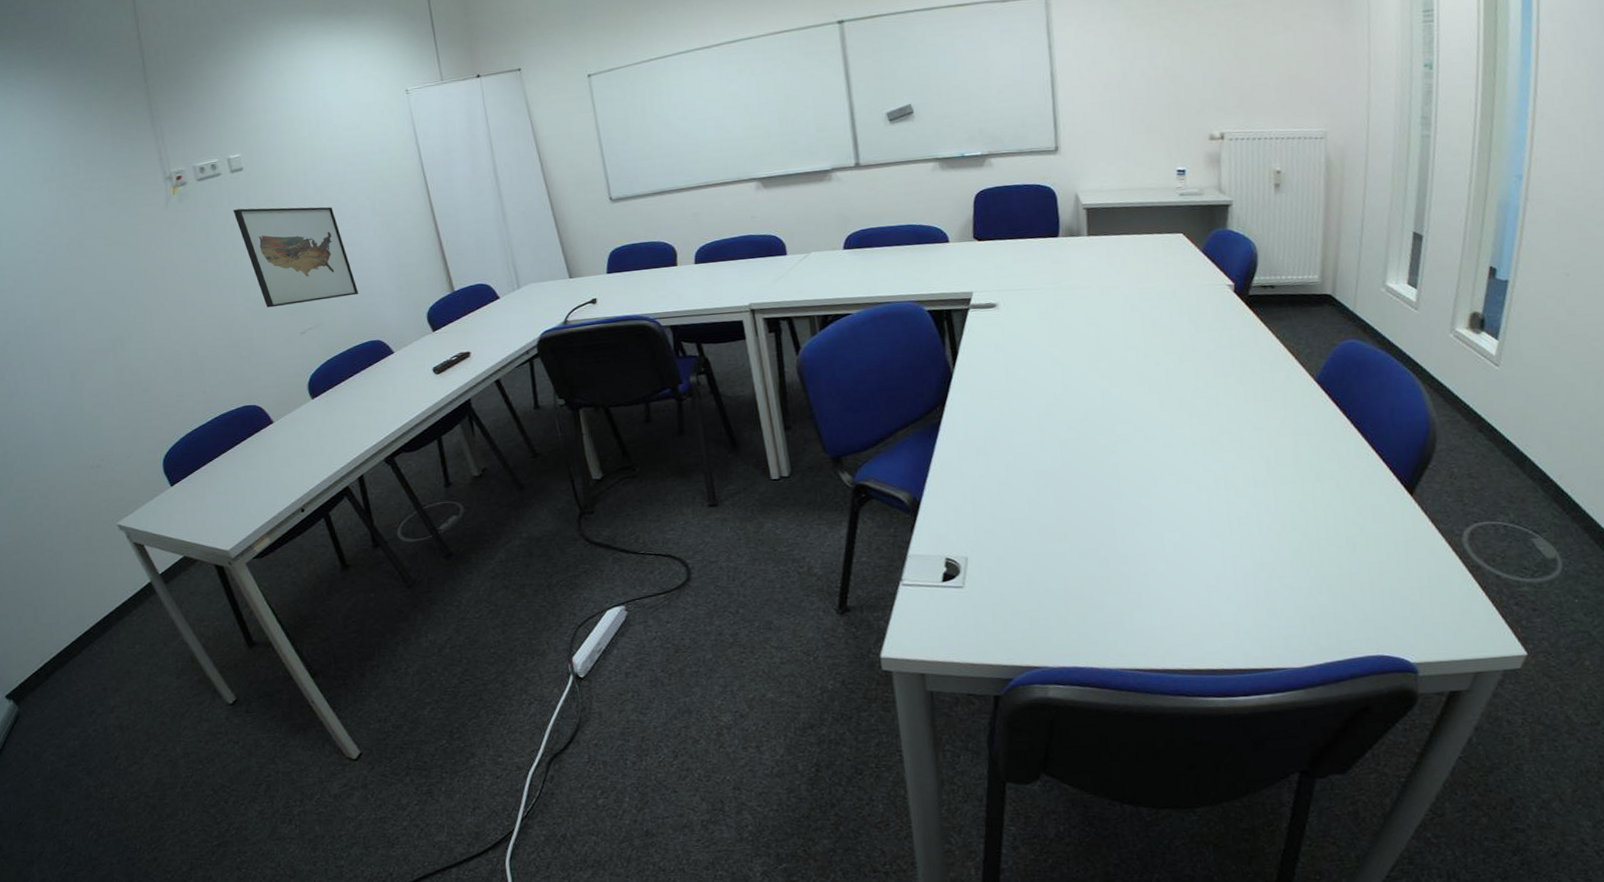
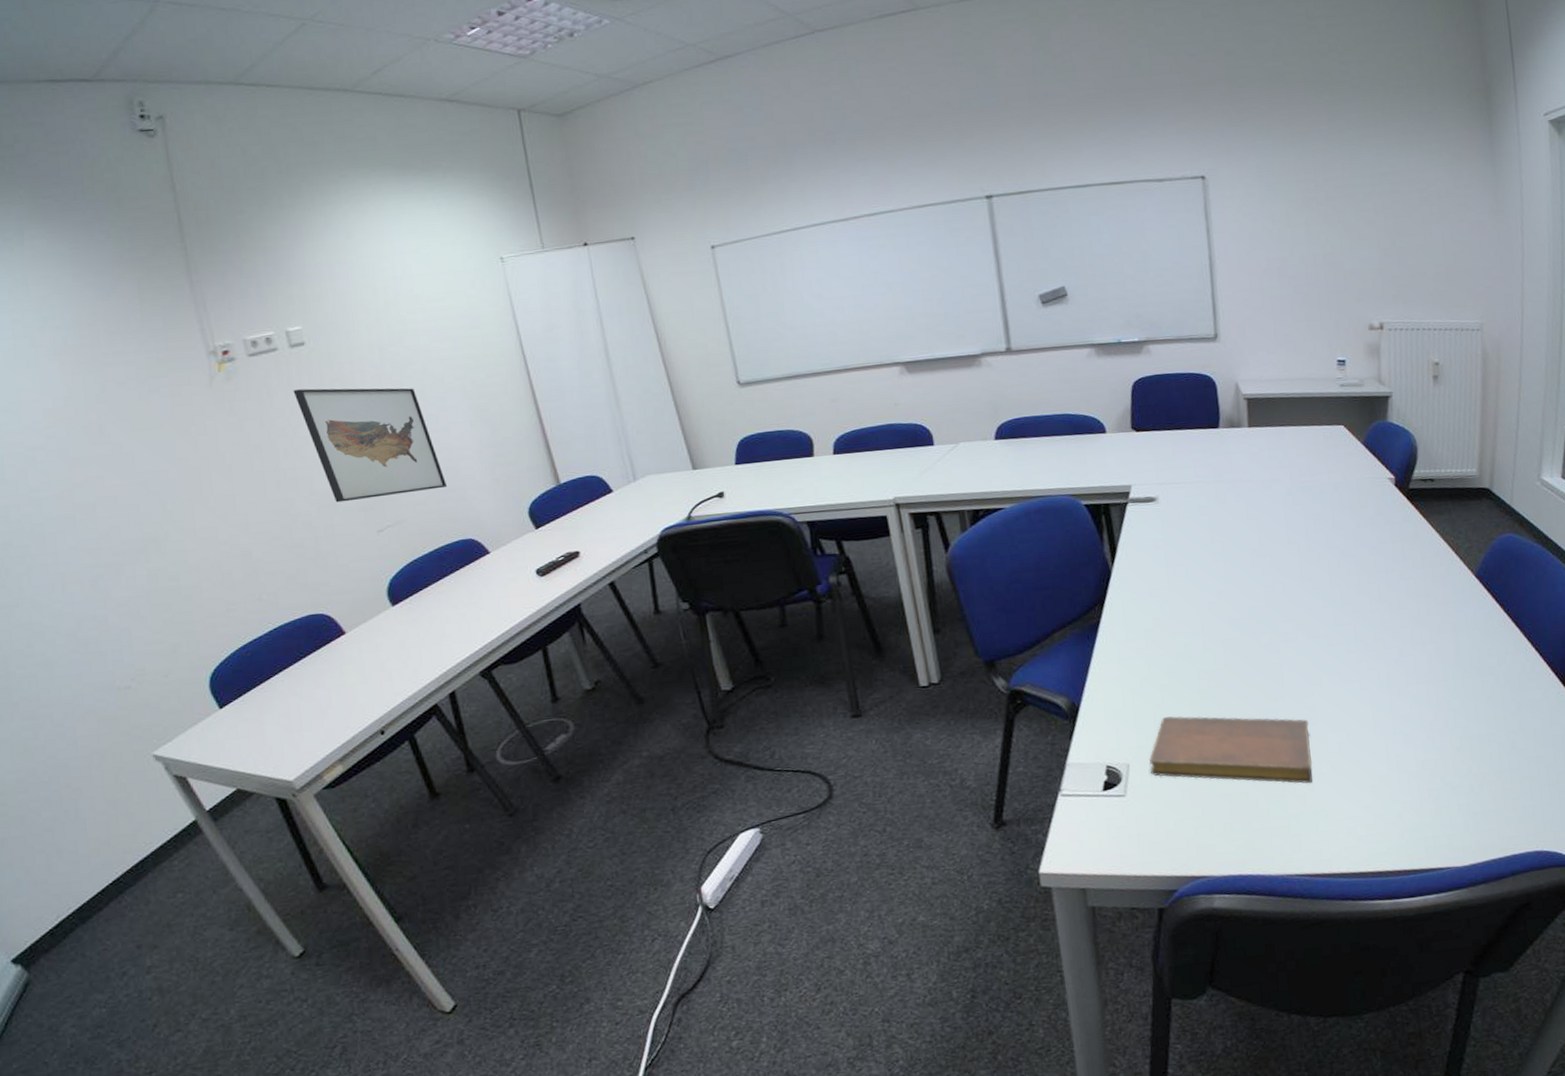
notebook: none [987,512,1148,582] -> present [1149,716,1313,784]

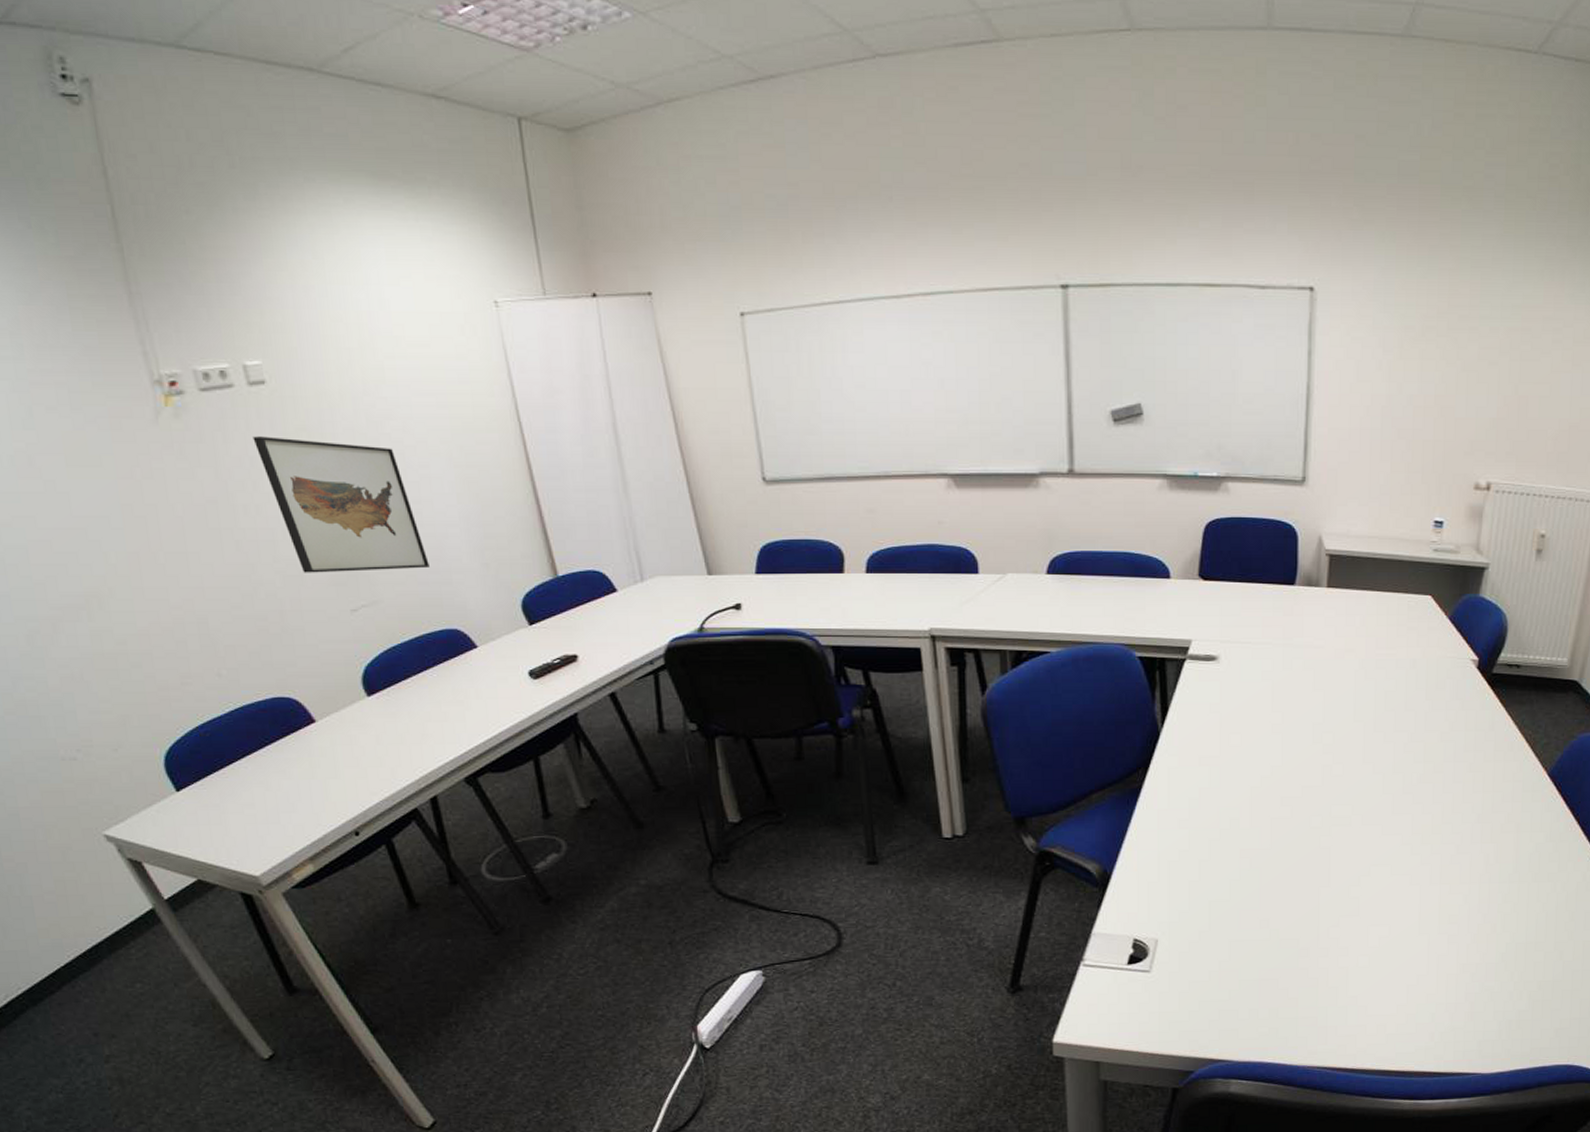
notebook: present [1149,716,1313,784] -> none [1180,894,1351,977]

